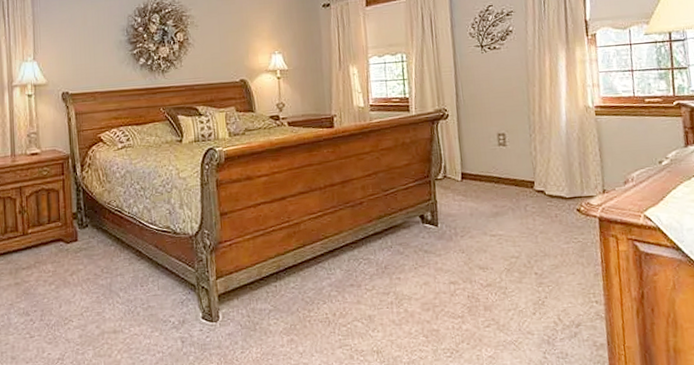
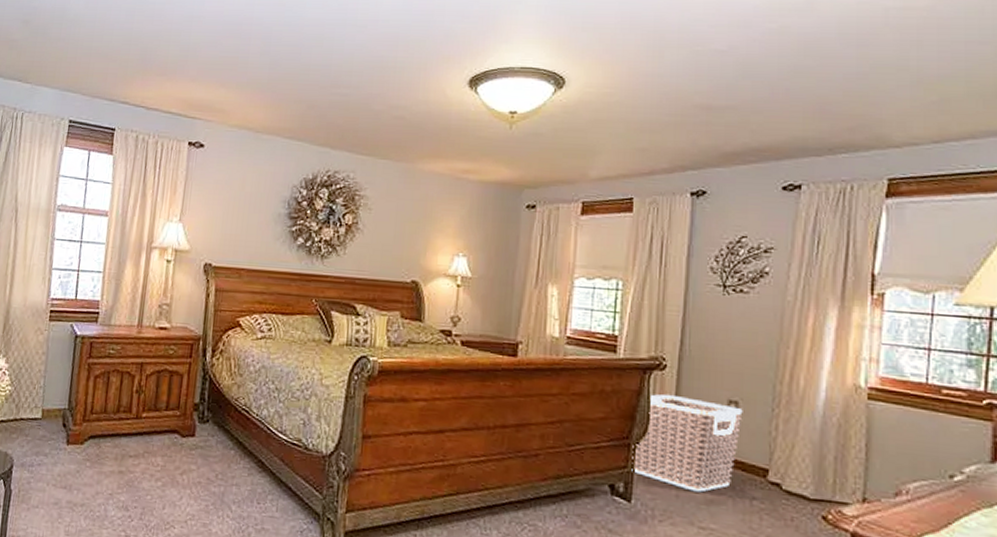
clothes hamper: none [432,136,510,209] -> present [631,393,743,493]

